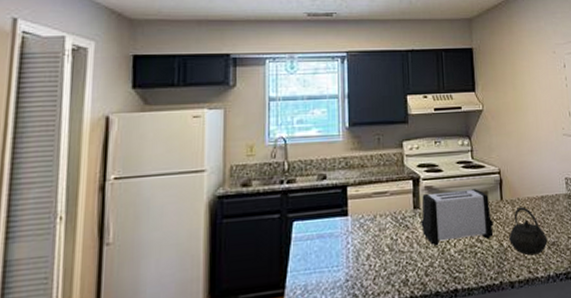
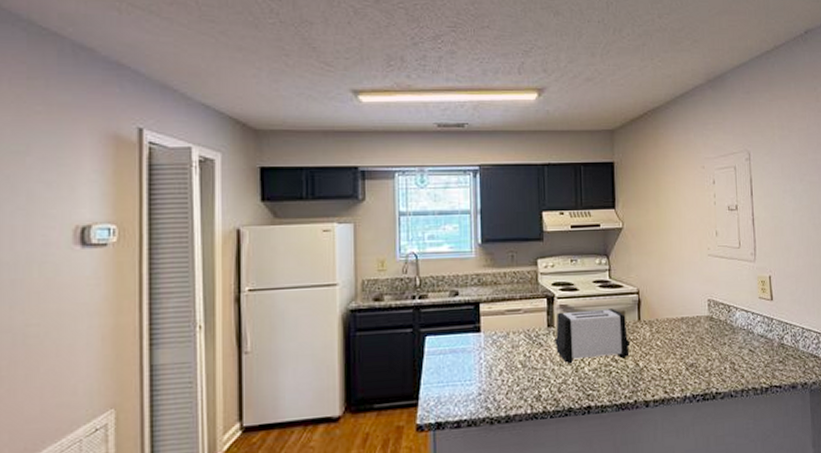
kettle: present [509,207,548,256] -> none [645,328,686,376]

